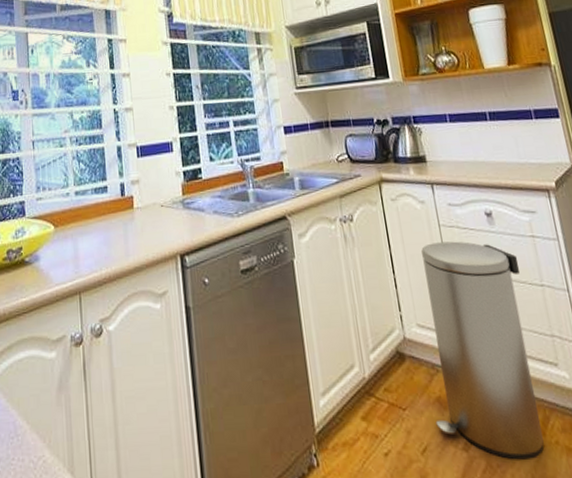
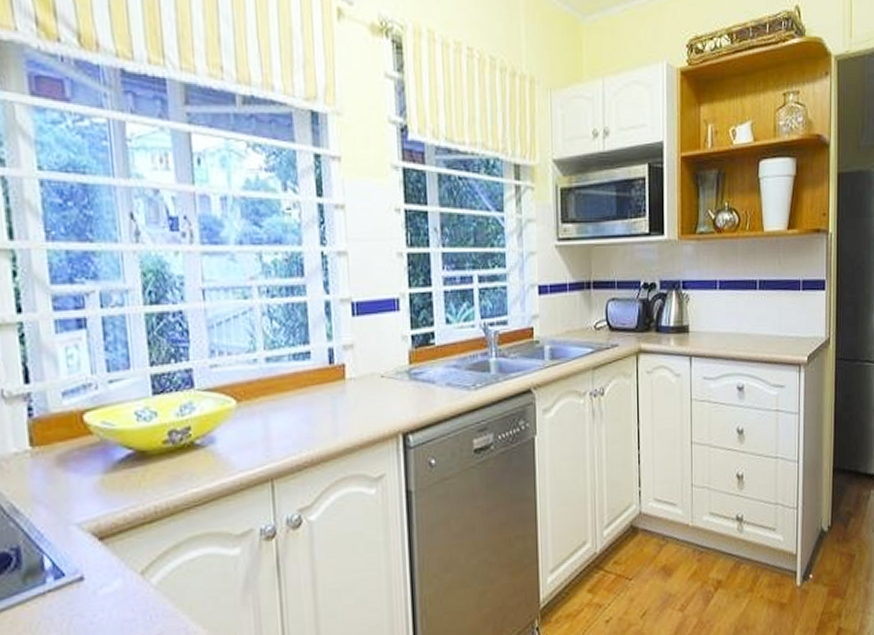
pedal bin: present [421,241,544,460] -> none [658,415,760,615]

